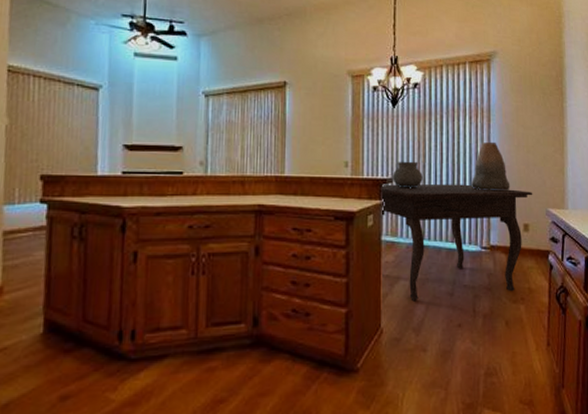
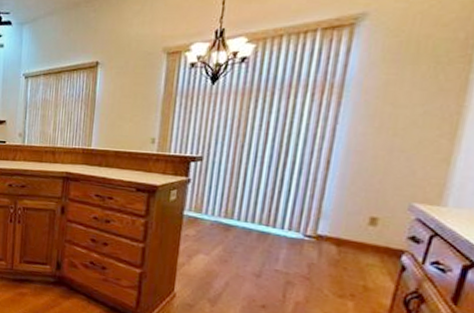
dining table: present [381,183,533,302] -> none [185,161,392,286]
ceramic pot: present [393,161,423,188] -> none [203,140,240,168]
decorative urn: present [470,141,511,192] -> none [300,122,359,179]

